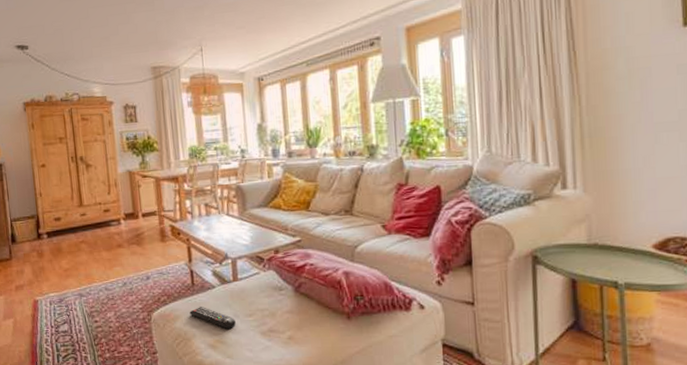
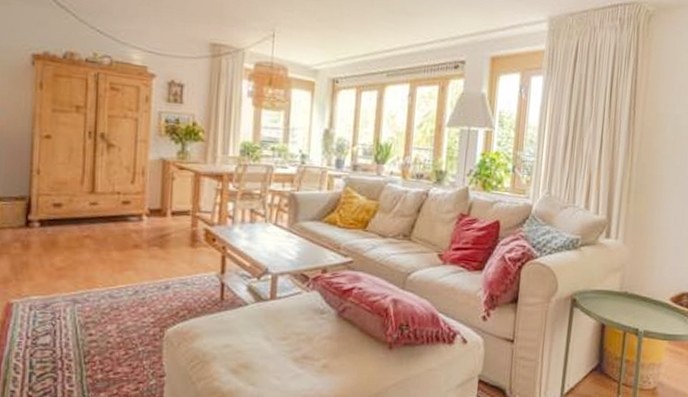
remote control: present [189,307,236,330] -> none [212,325,266,354]

